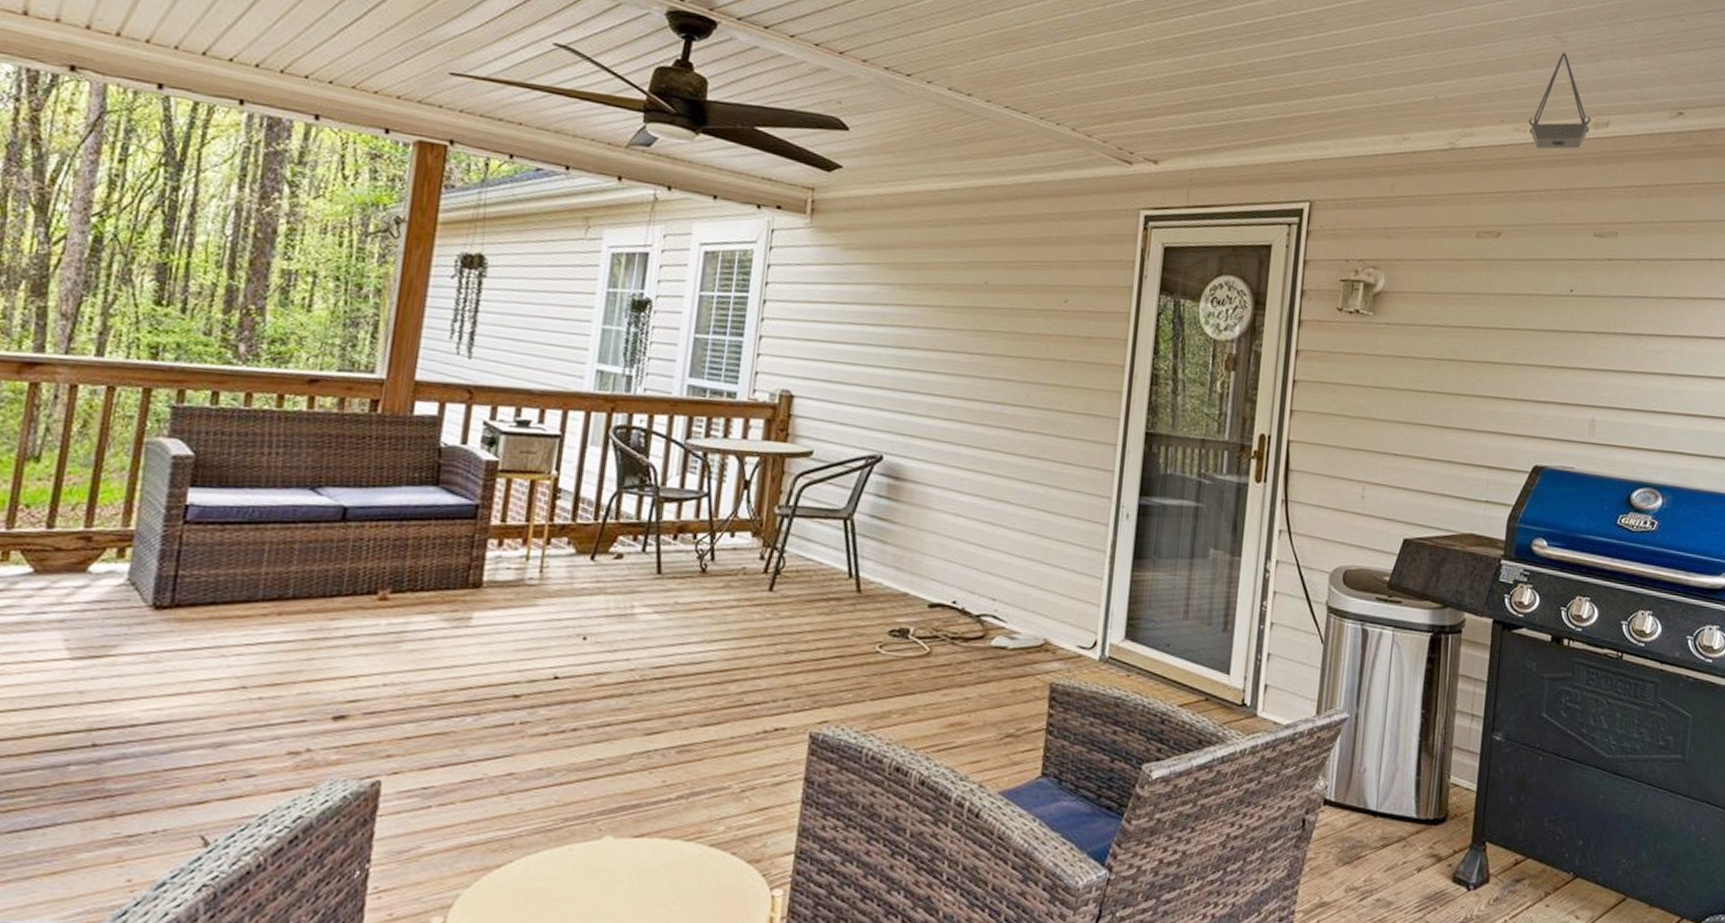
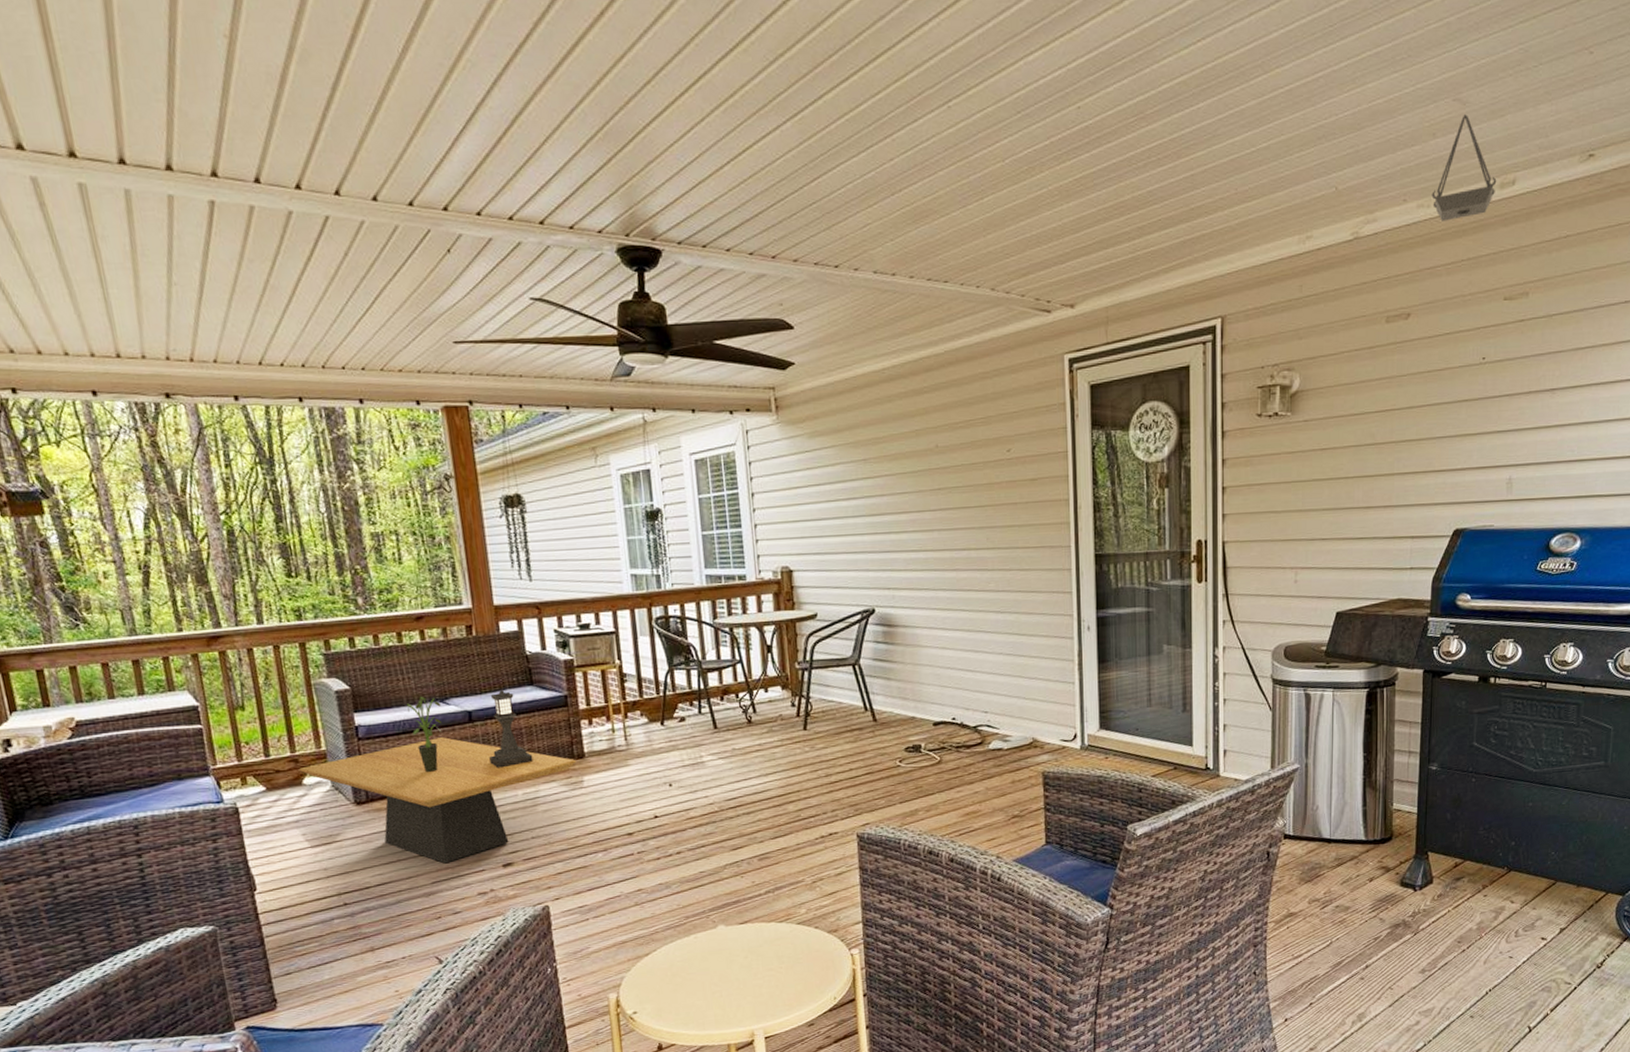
coffee table: none [89,535,470,706] -> present [299,737,577,864]
potted plant: none [261,479,311,580] -> present [407,697,442,773]
lantern: none [353,485,414,587] -> present [488,689,533,768]

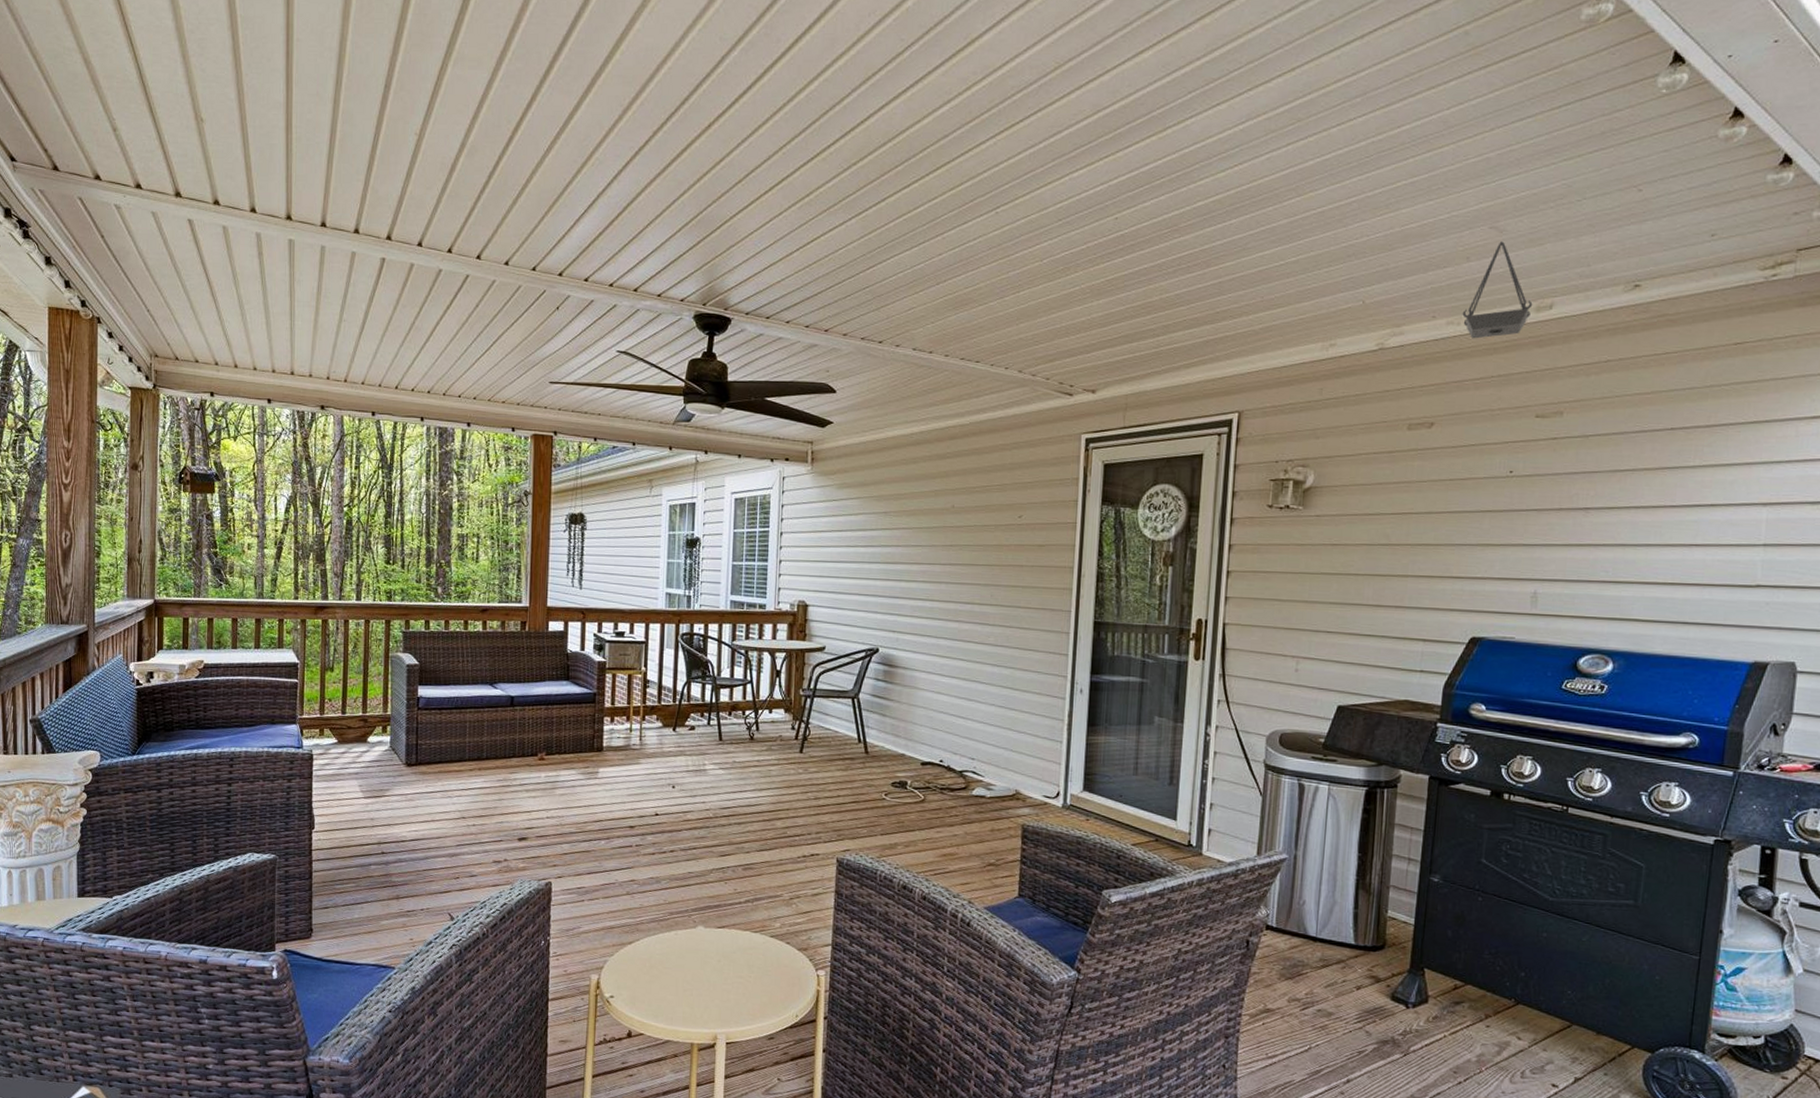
coffee table: present [299,737,577,864] -> none [367,716,595,830]
potted plant: present [407,697,442,773] -> none [462,679,490,747]
lantern: present [488,689,533,768] -> none [521,680,559,751]

